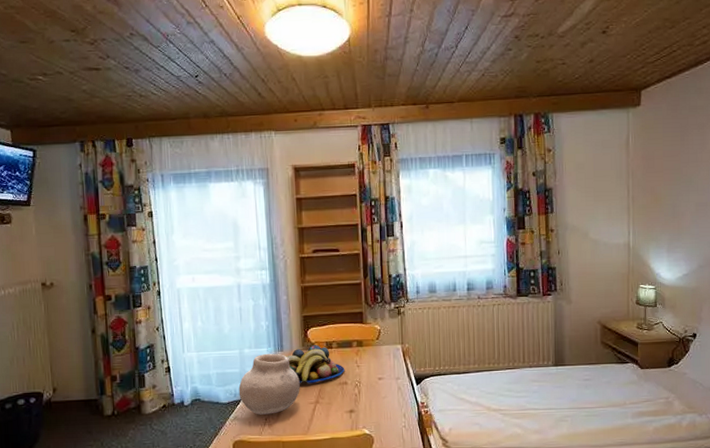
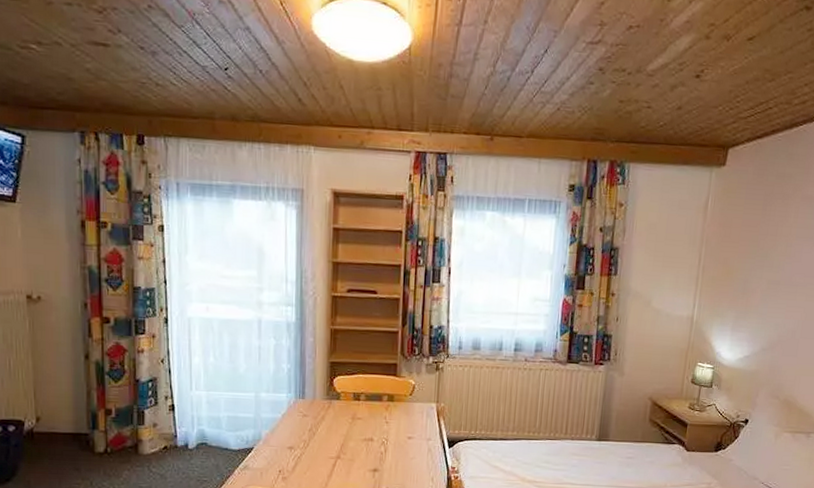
vase: present [238,353,300,415] -> none [251,399,321,466]
fruit bowl: present [285,345,345,384] -> none [306,395,372,437]

